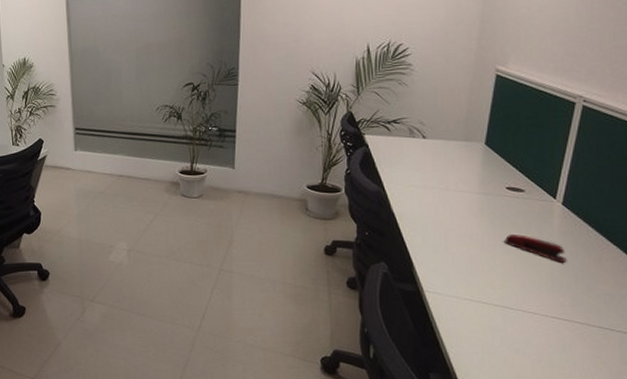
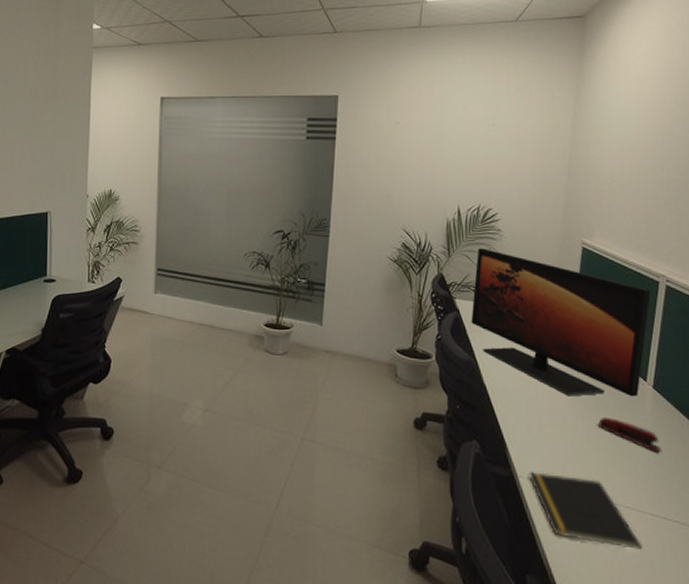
monitor: none [380,84,566,218] -> present [471,248,651,397]
notepad: none [435,286,542,347] -> present [529,472,642,549]

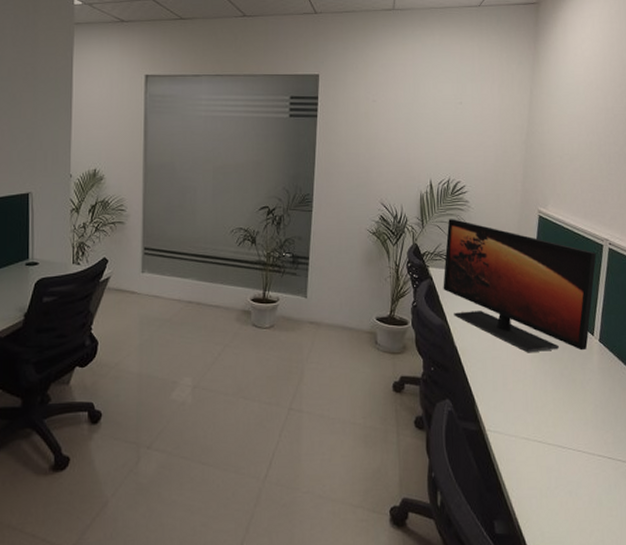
notepad: present [529,472,642,549] -> none [495,425,592,488]
stapler: present [598,416,661,452] -> none [554,370,606,399]

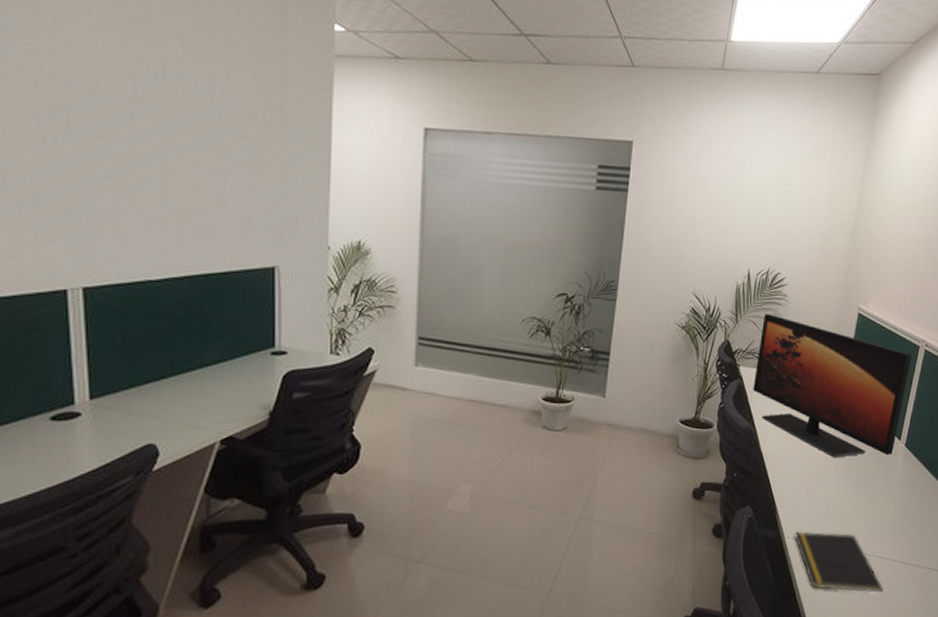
notepad: none [495,425,592,488] -> present [794,531,883,593]

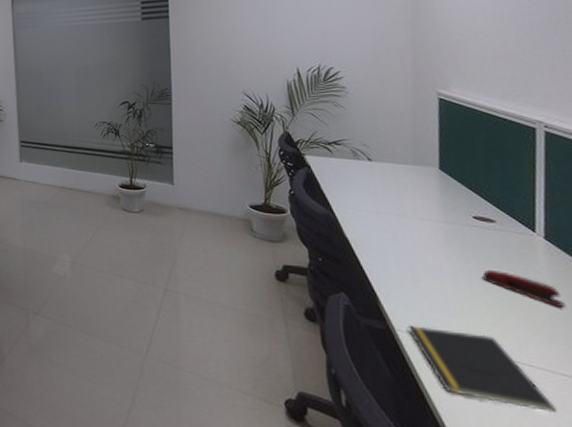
monitor: present [753,314,912,458] -> none [322,106,528,249]
stapler: none [857,475,906,504] -> present [482,269,565,307]

